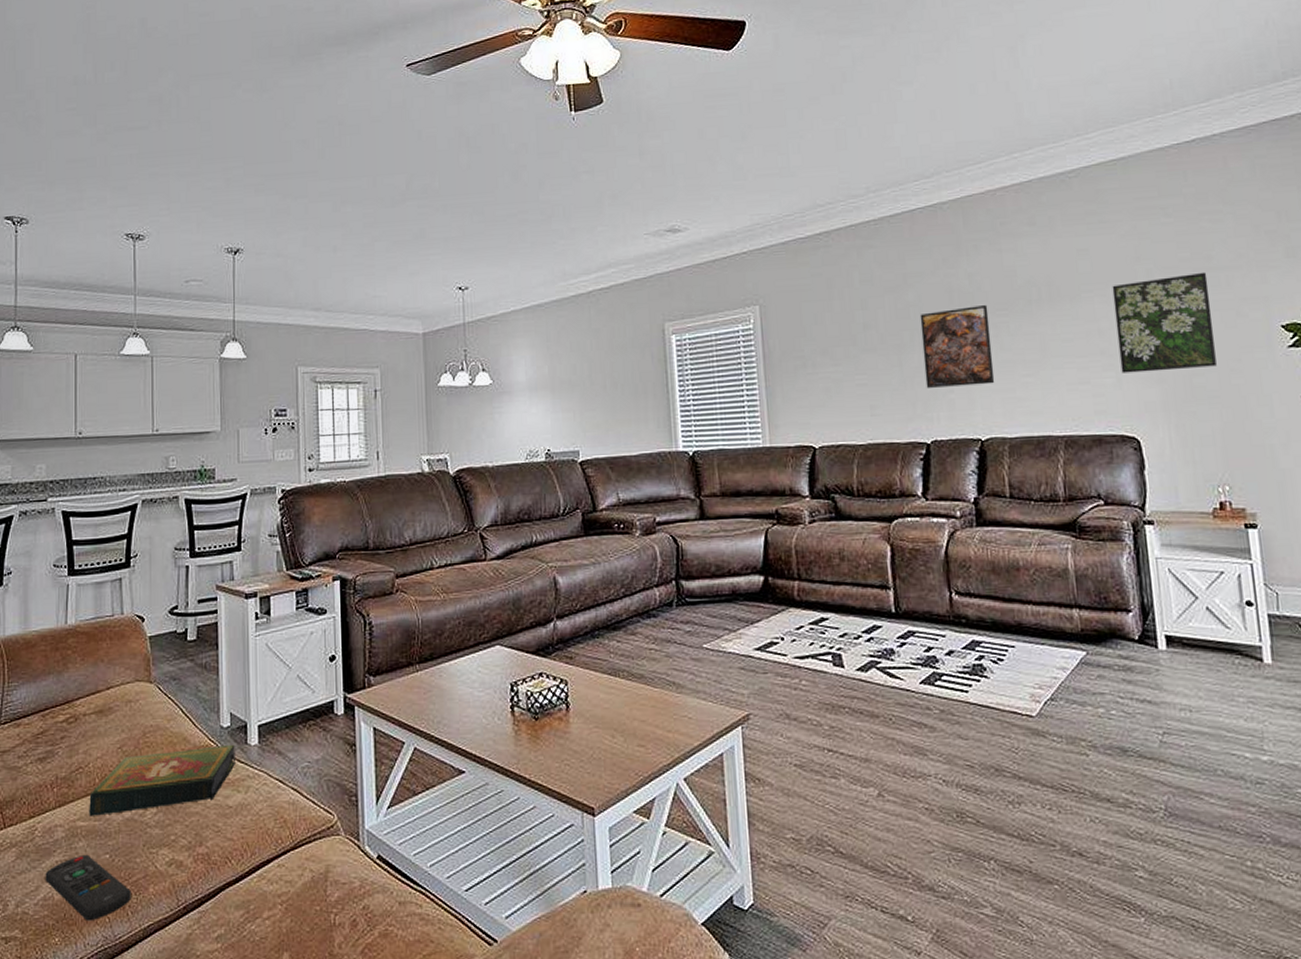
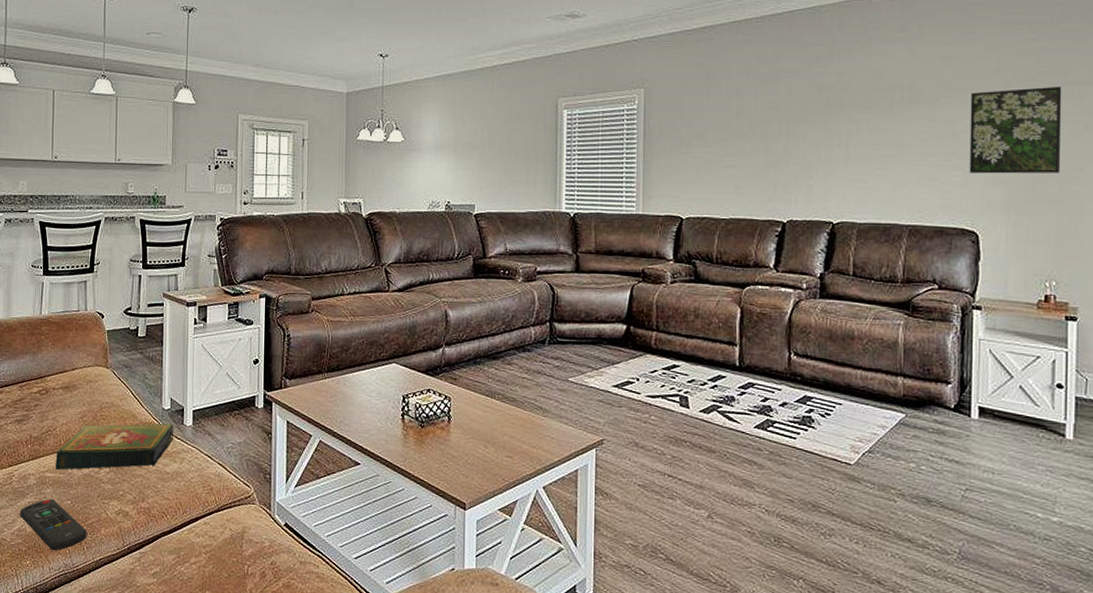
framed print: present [920,305,995,388] -> none [788,103,852,174]

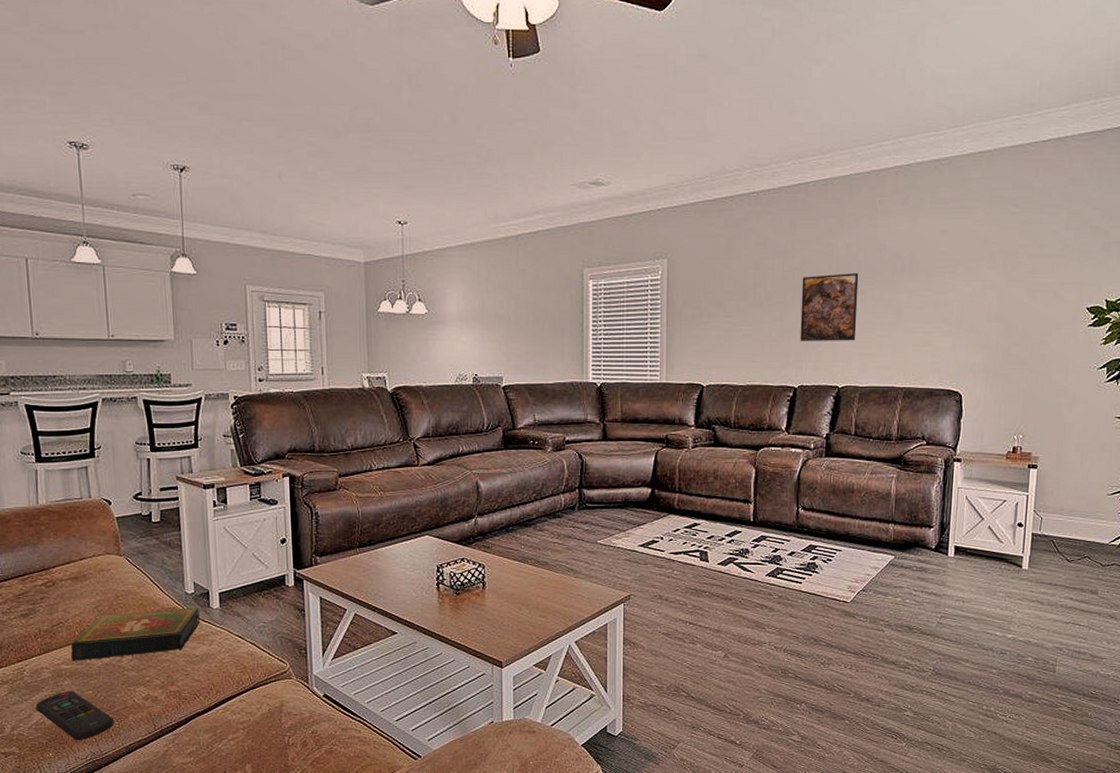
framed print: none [788,103,852,174] -> present [800,273,859,341]
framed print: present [969,86,1062,174] -> none [957,258,1038,339]

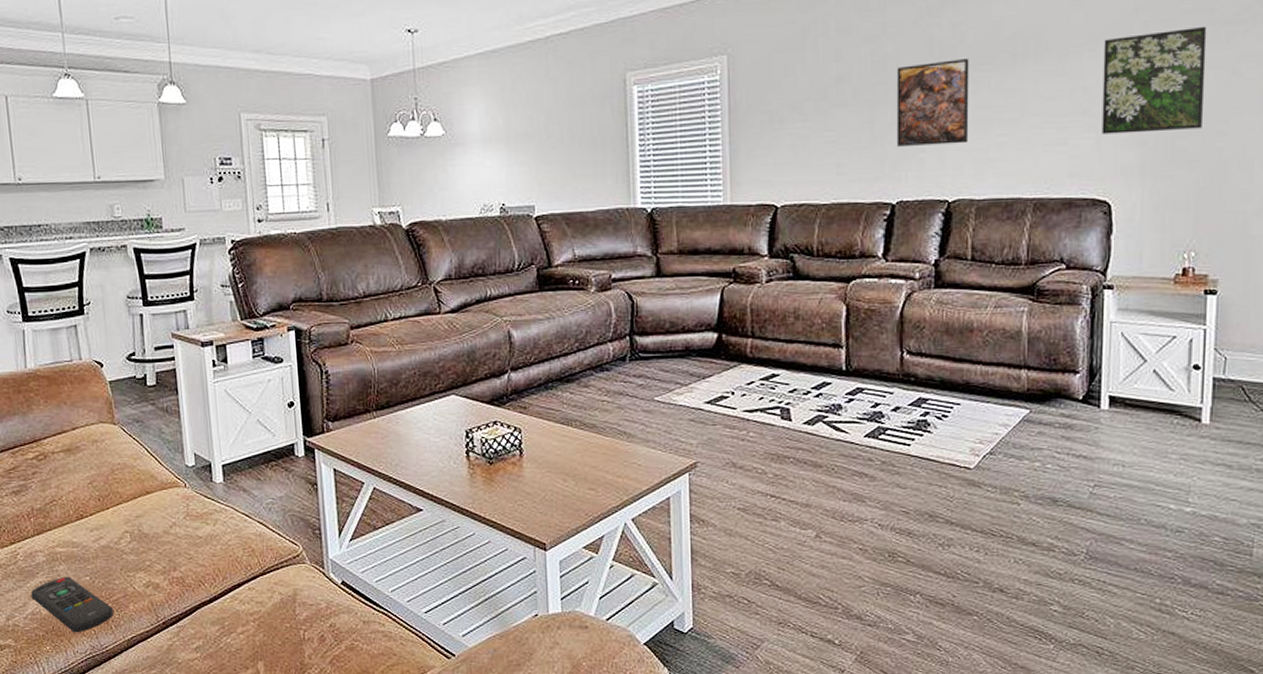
book: present [70,607,201,661] -> none [65,482,204,543]
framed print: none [957,258,1038,339] -> present [1101,26,1207,134]

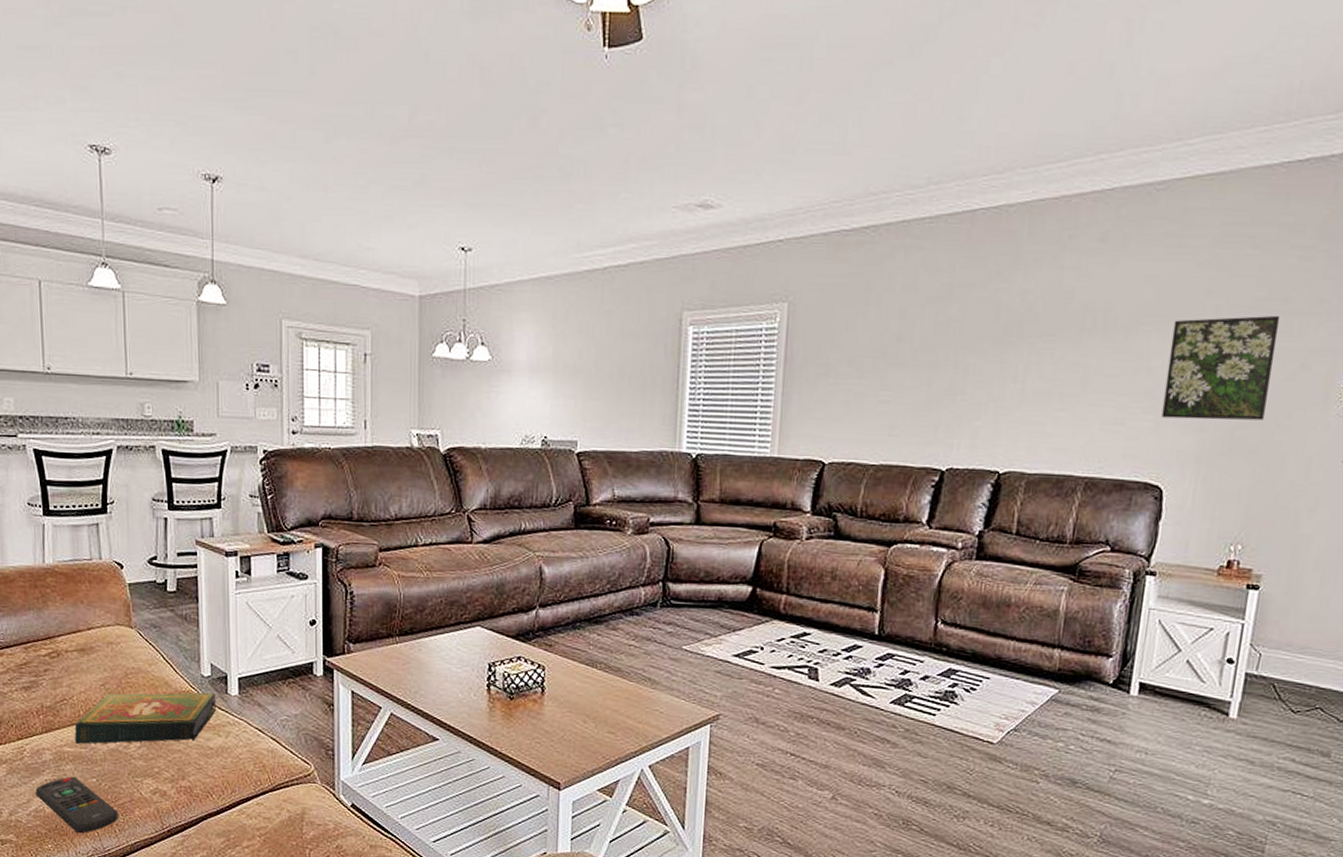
book: none [65,482,204,543] -> present [74,692,217,744]
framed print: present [896,59,969,146] -> none [952,327,1035,415]

